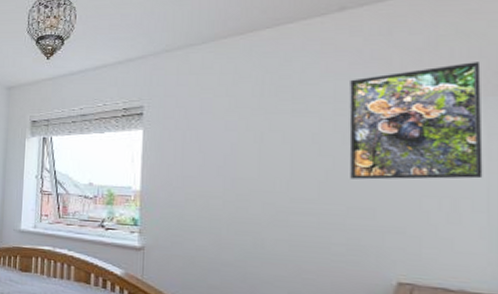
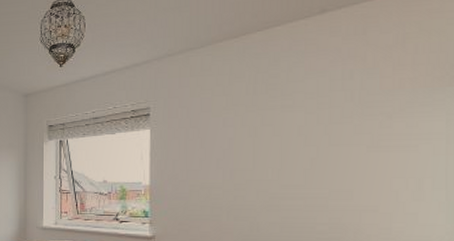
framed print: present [349,62,483,180] -> none [330,56,442,165]

